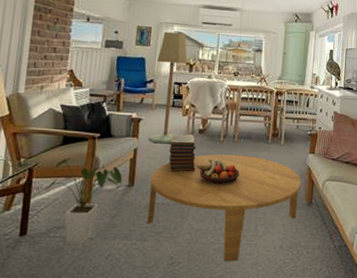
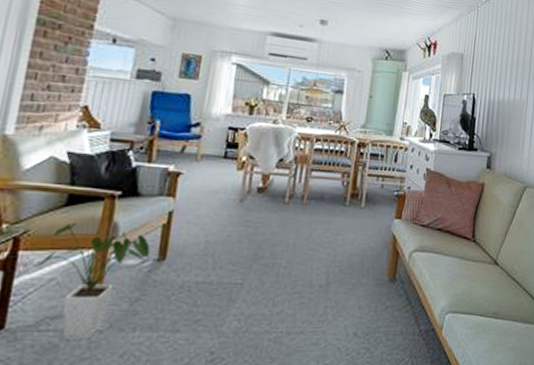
coffee table: present [147,154,301,262] -> none [181,218,384,355]
floor lamp: present [148,31,188,144] -> none [189,62,248,206]
book stack: present [169,134,196,173] -> none [215,193,253,243]
fruit bowl: present [197,159,240,184] -> none [252,225,308,257]

